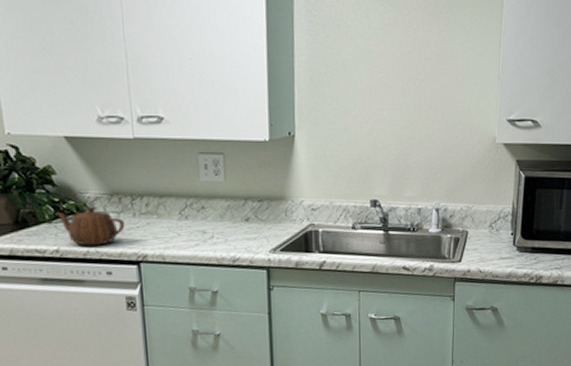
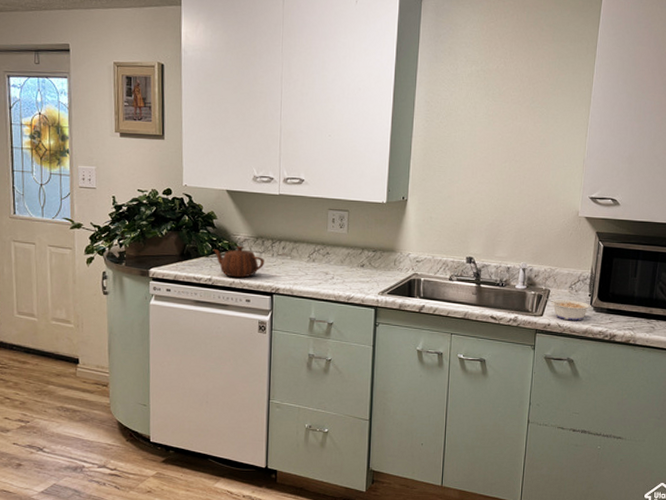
legume: none [460,240,514,265] -> present [543,297,591,321]

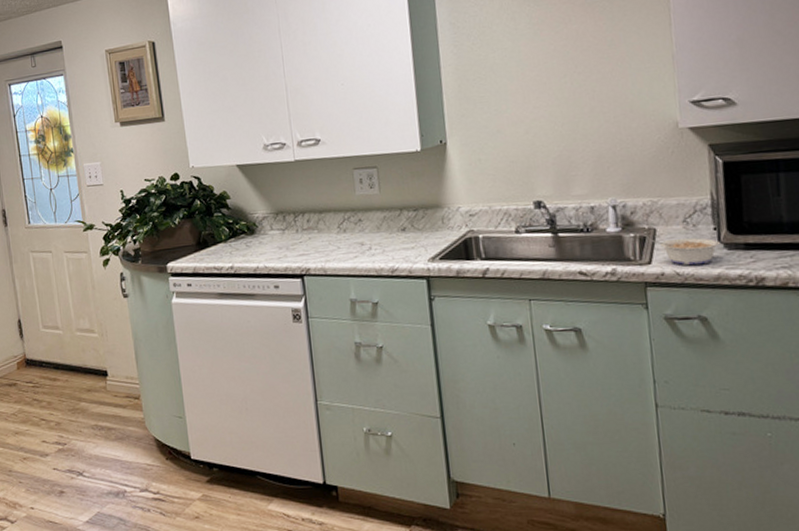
teapot: present [212,245,265,278] -> none [230,225,290,262]

